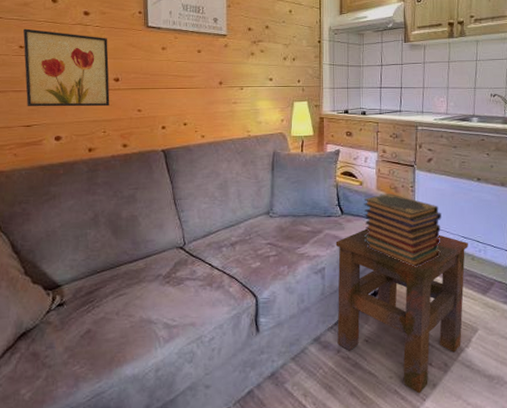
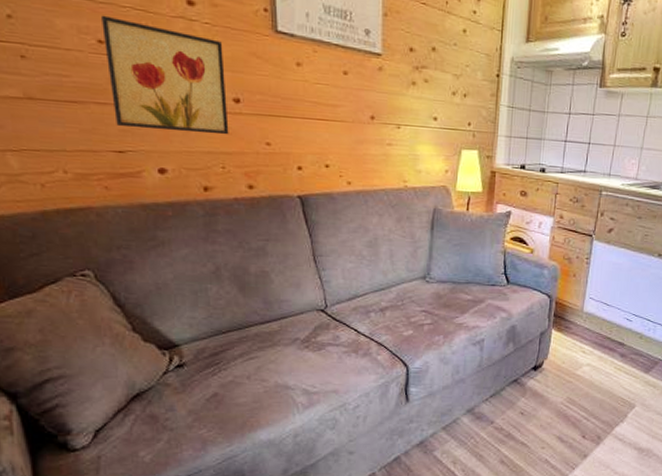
side table: present [335,228,468,394] -> none [491,300,638,463]
book stack: present [363,194,442,268] -> none [528,264,615,344]

